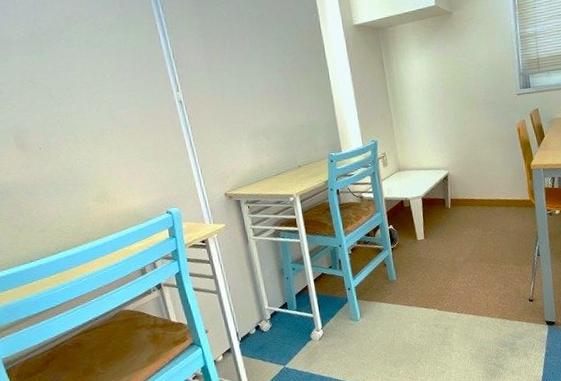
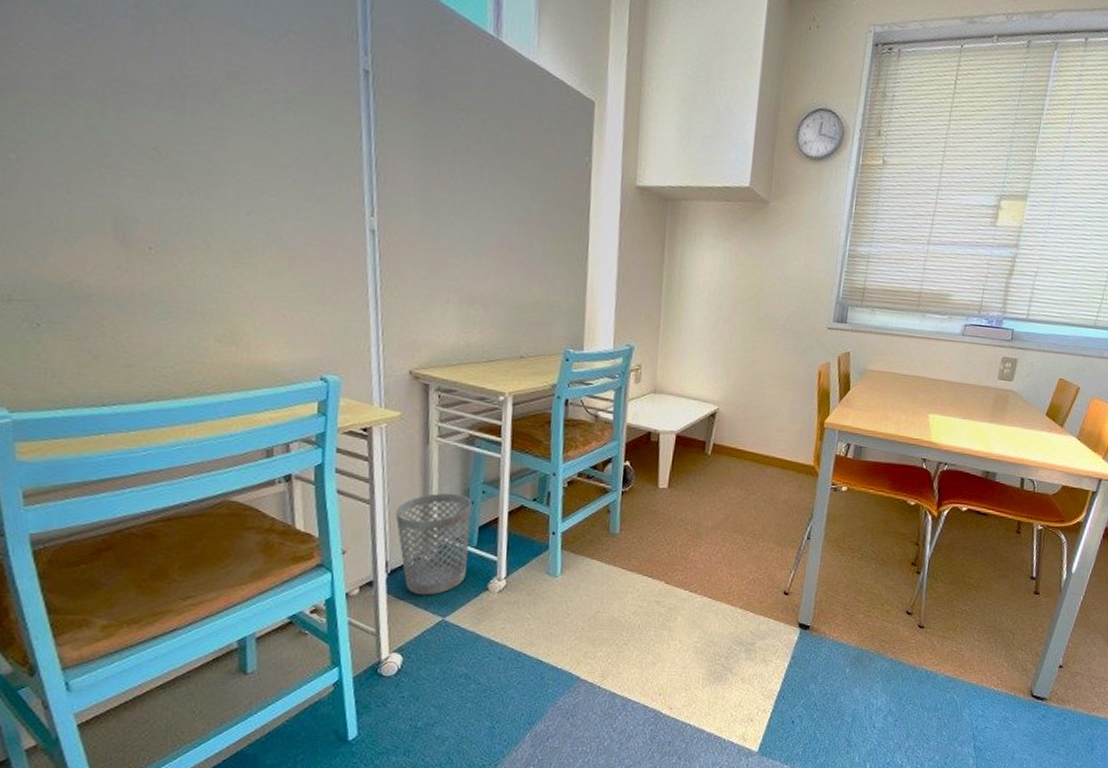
wastebasket: none [235,274,294,353] -> present [395,493,472,596]

